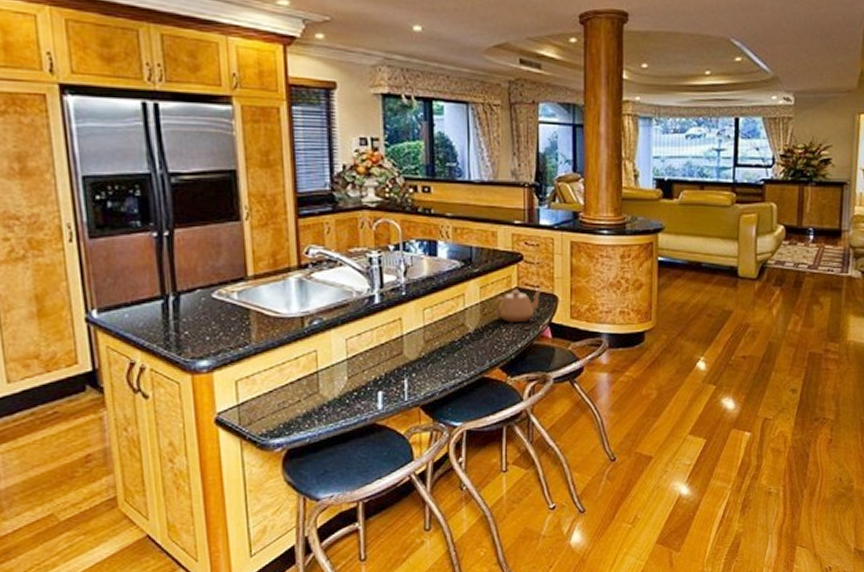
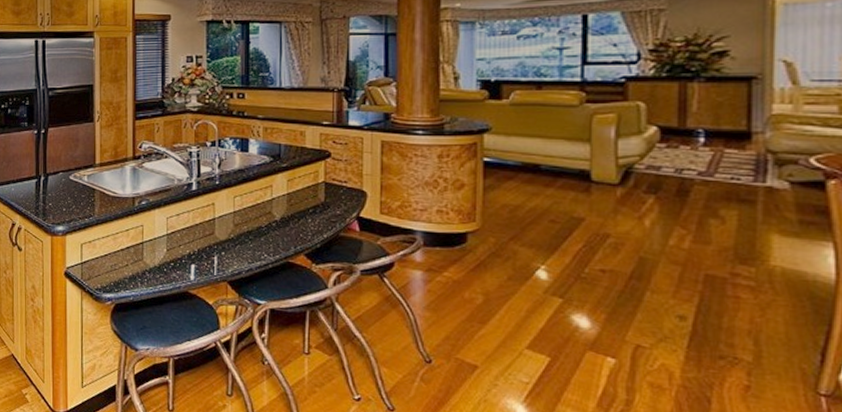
teapot: present [493,289,542,324] -> none [299,184,350,215]

